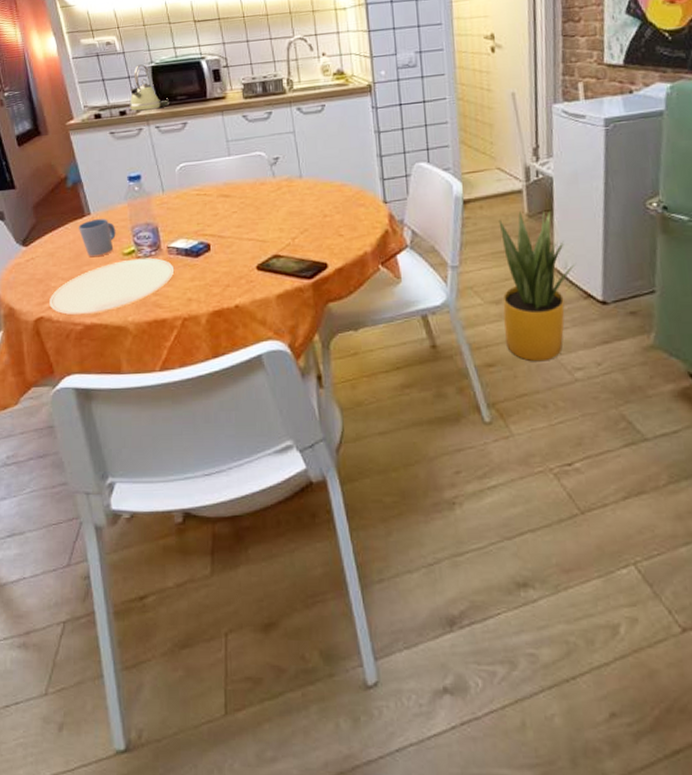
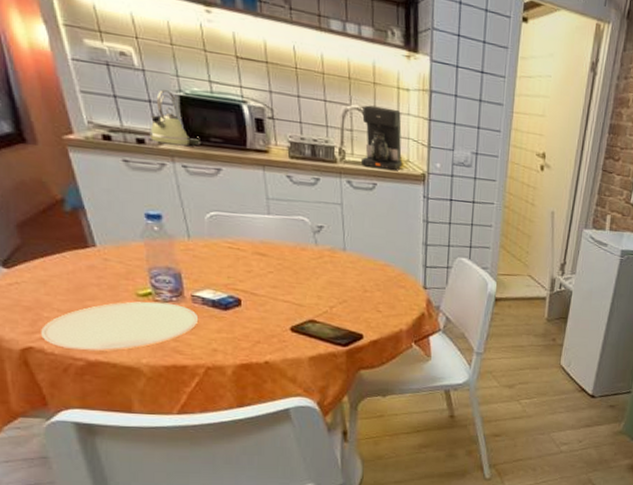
mug: present [79,218,116,258] -> none [80,252,129,294]
coffee maker: none [305,29,348,91] -> present [360,105,403,171]
planter: present [498,211,575,362] -> none [512,315,577,436]

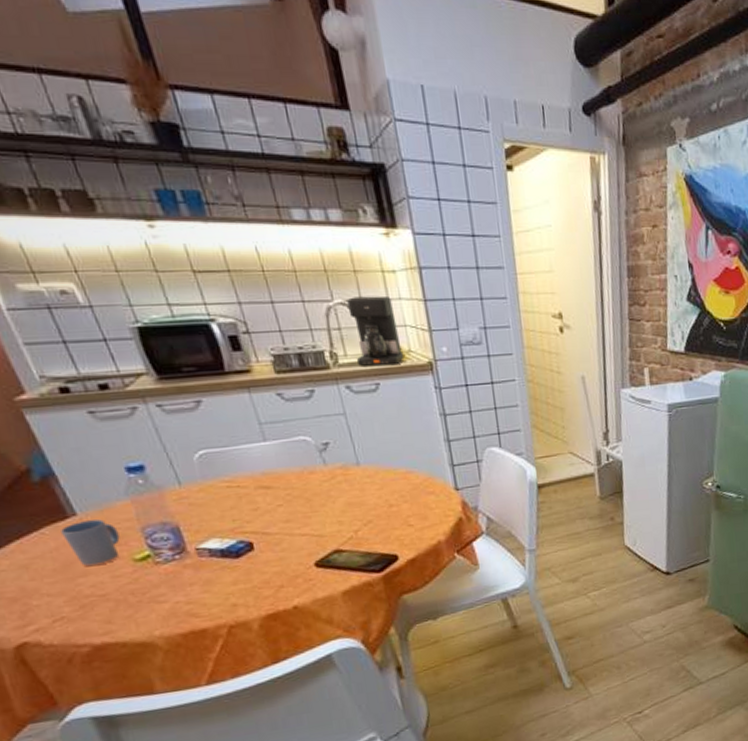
plate: present [41,301,199,352] -> none [33,562,210,637]
mug: none [80,252,129,294] -> present [61,518,120,567]
kettle: present [149,89,202,146] -> none [110,324,173,385]

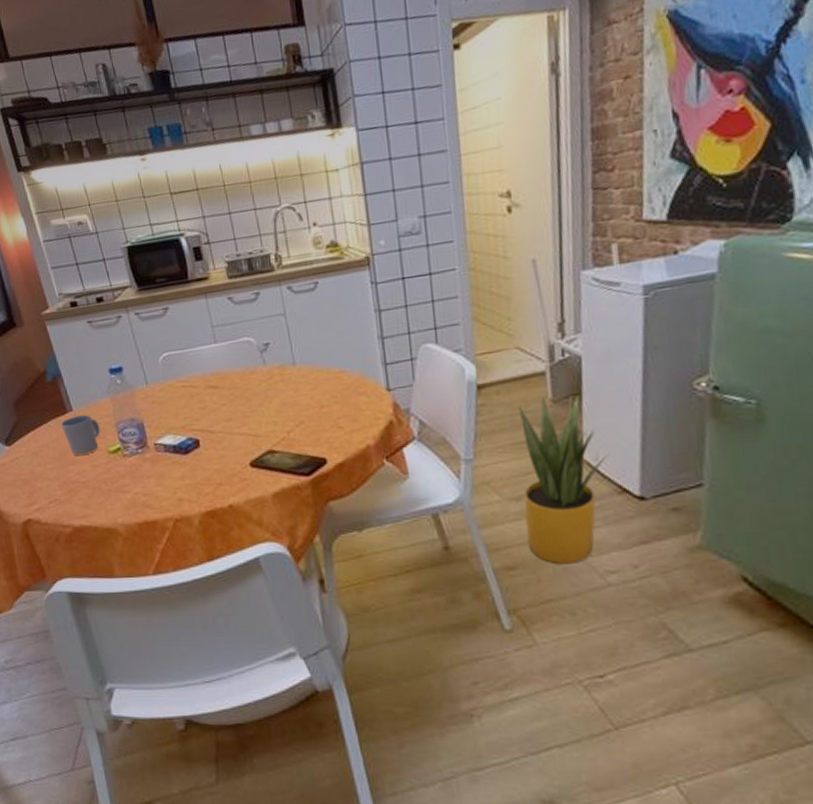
coffee maker: present [347,295,405,367] -> none [293,194,343,267]
planter: none [572,493,643,631] -> present [518,395,608,565]

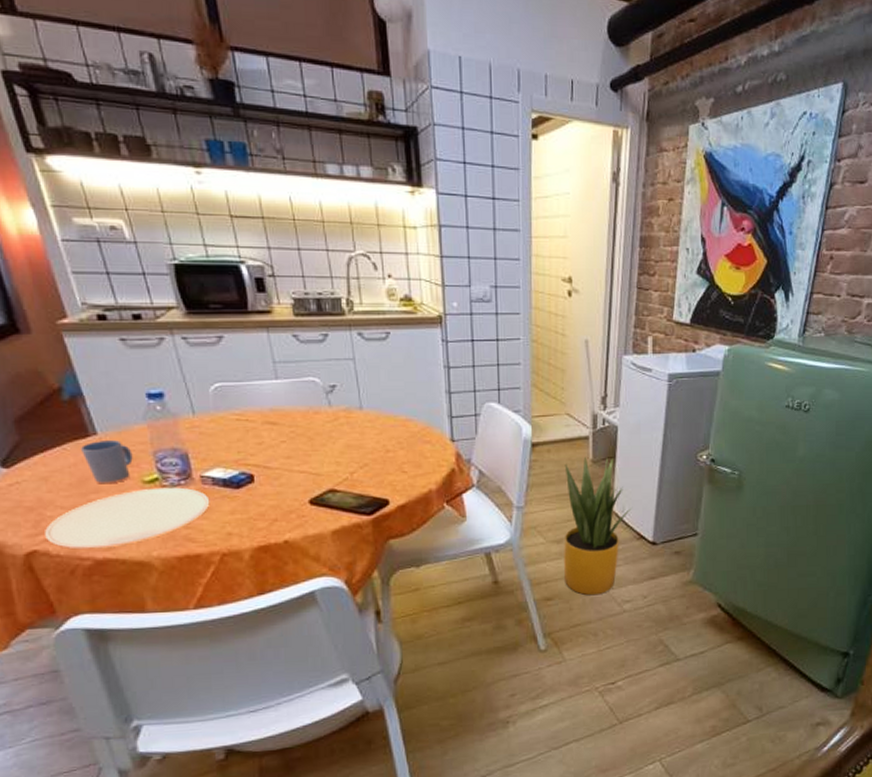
plate: none [37,455,163,518] -> present [45,487,210,550]

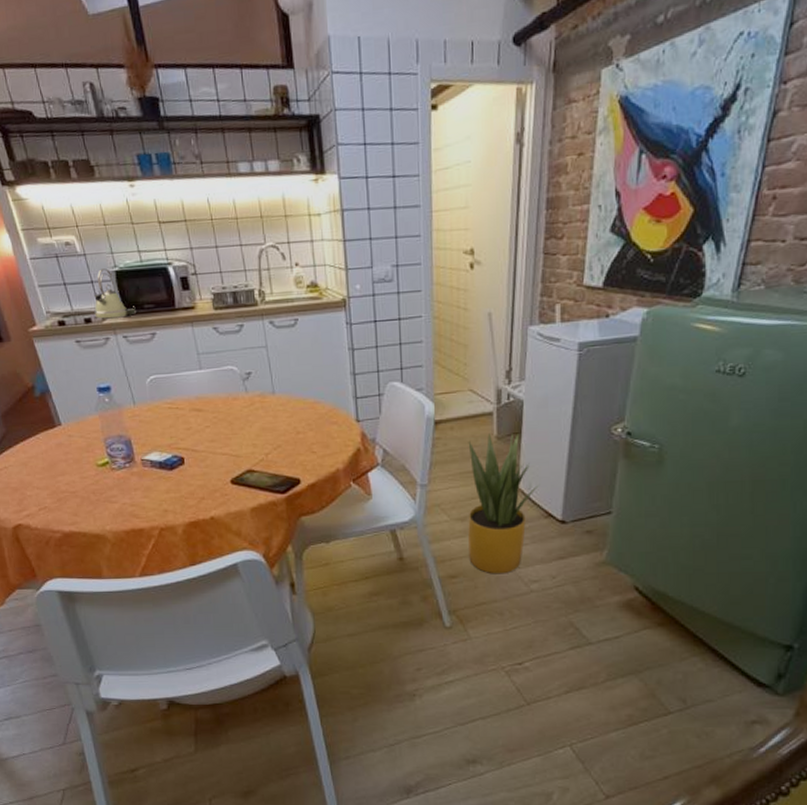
plate: present [45,487,210,550] -> none [26,469,150,524]
mug: present [81,439,133,484] -> none [50,429,89,468]
kettle: none [145,260,200,317] -> present [94,268,137,319]

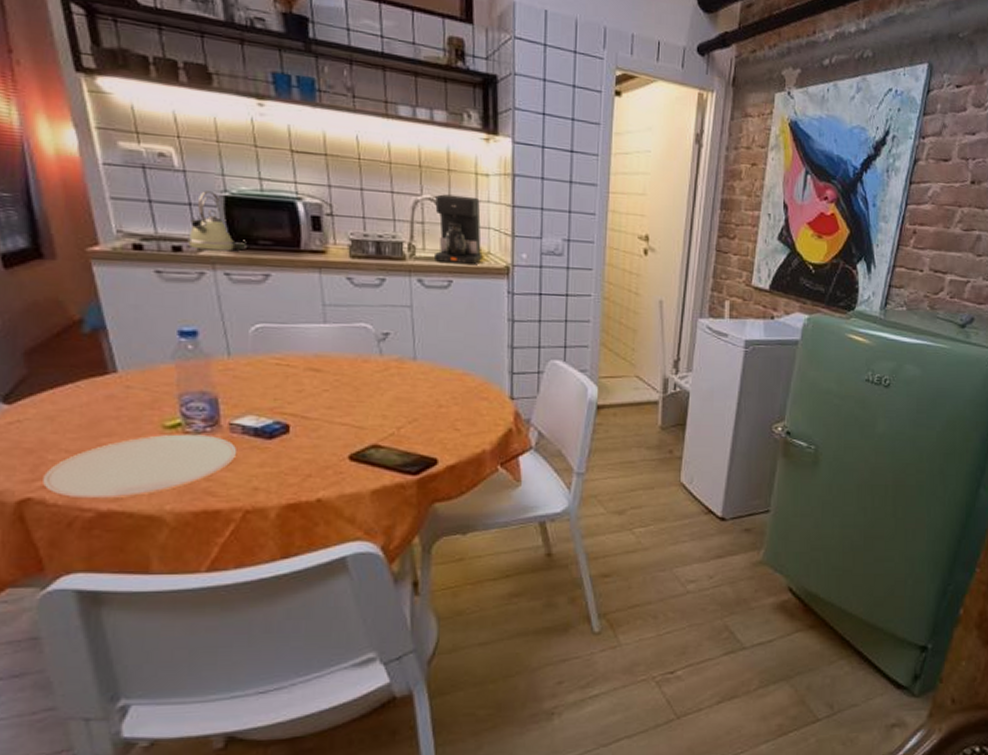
plate: none [26,469,150,524] -> present [43,434,238,499]
coffee maker: none [277,237,322,303] -> present [433,194,483,265]
planter: present [468,434,539,574] -> none [624,423,701,574]

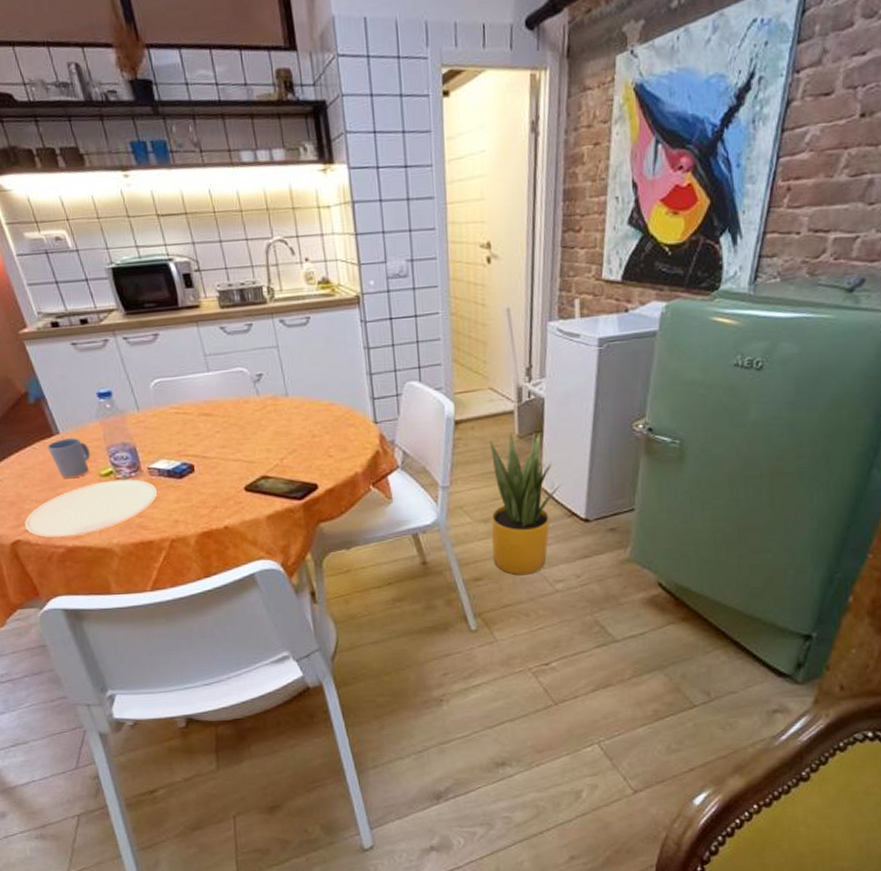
mug: none [97,378,155,428] -> present [47,437,90,479]
kettle: present [187,191,248,251] -> none [90,265,137,320]
coffee maker: present [433,194,483,265] -> none [285,231,334,301]
planter: none [624,423,701,574] -> present [489,432,562,576]

